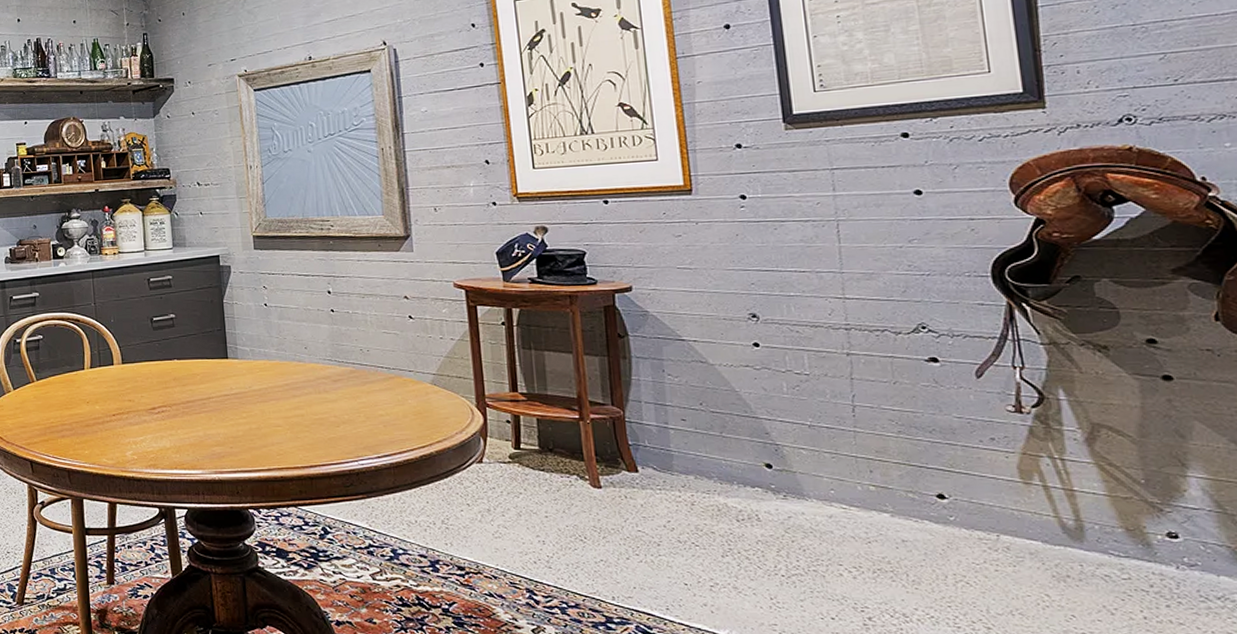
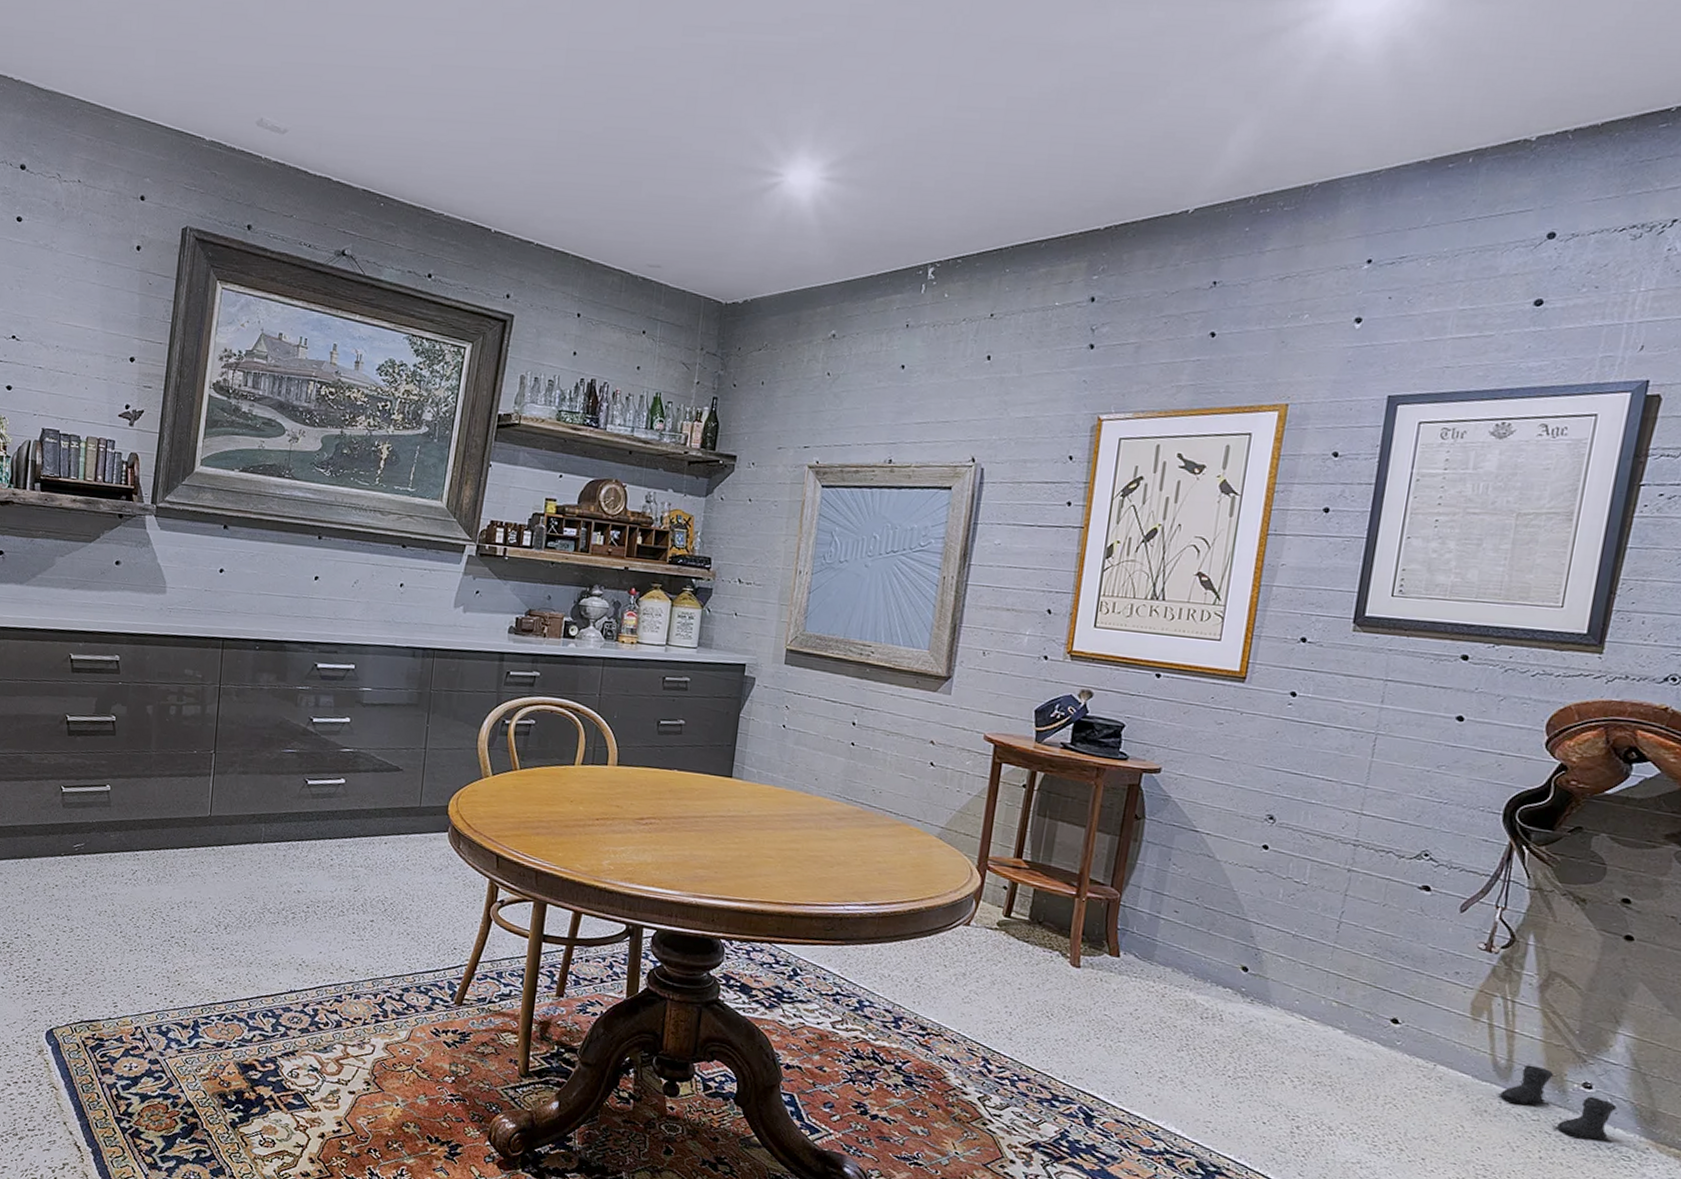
boots: none [1075,522,1222,593] -> present [1497,1064,1617,1142]

